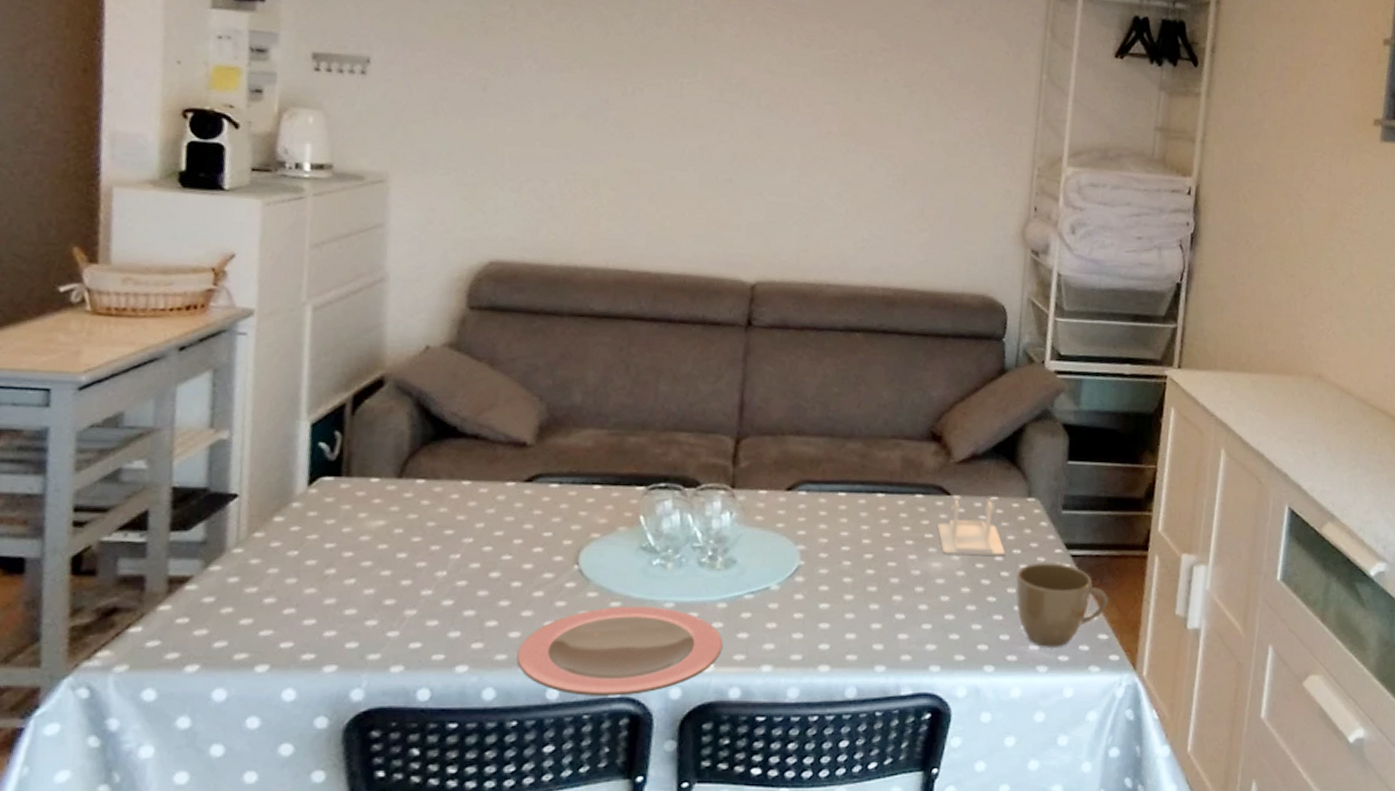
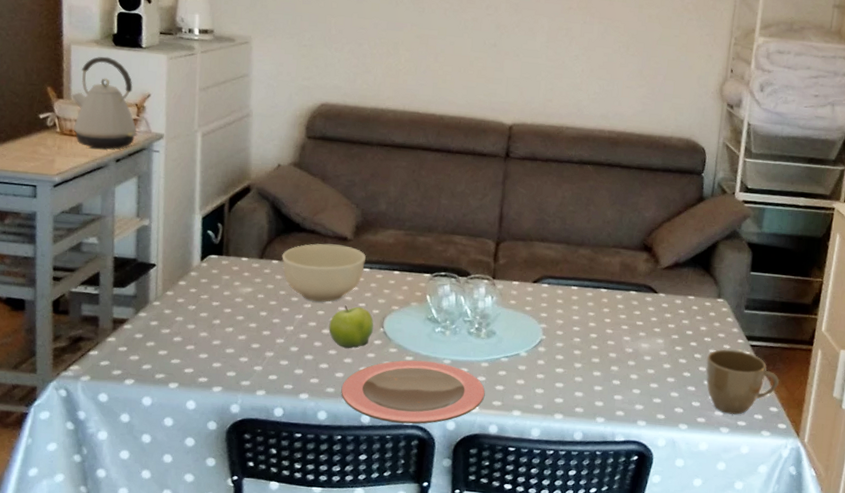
kettle: none [110,202,213,333] -> present [71,56,137,149]
bowl: none [430,452,553,534] -> present [281,243,366,302]
fruit: none [499,536,565,597] -> present [329,305,374,349]
napkin holder: present [937,500,1006,556] -> none [646,297,699,342]

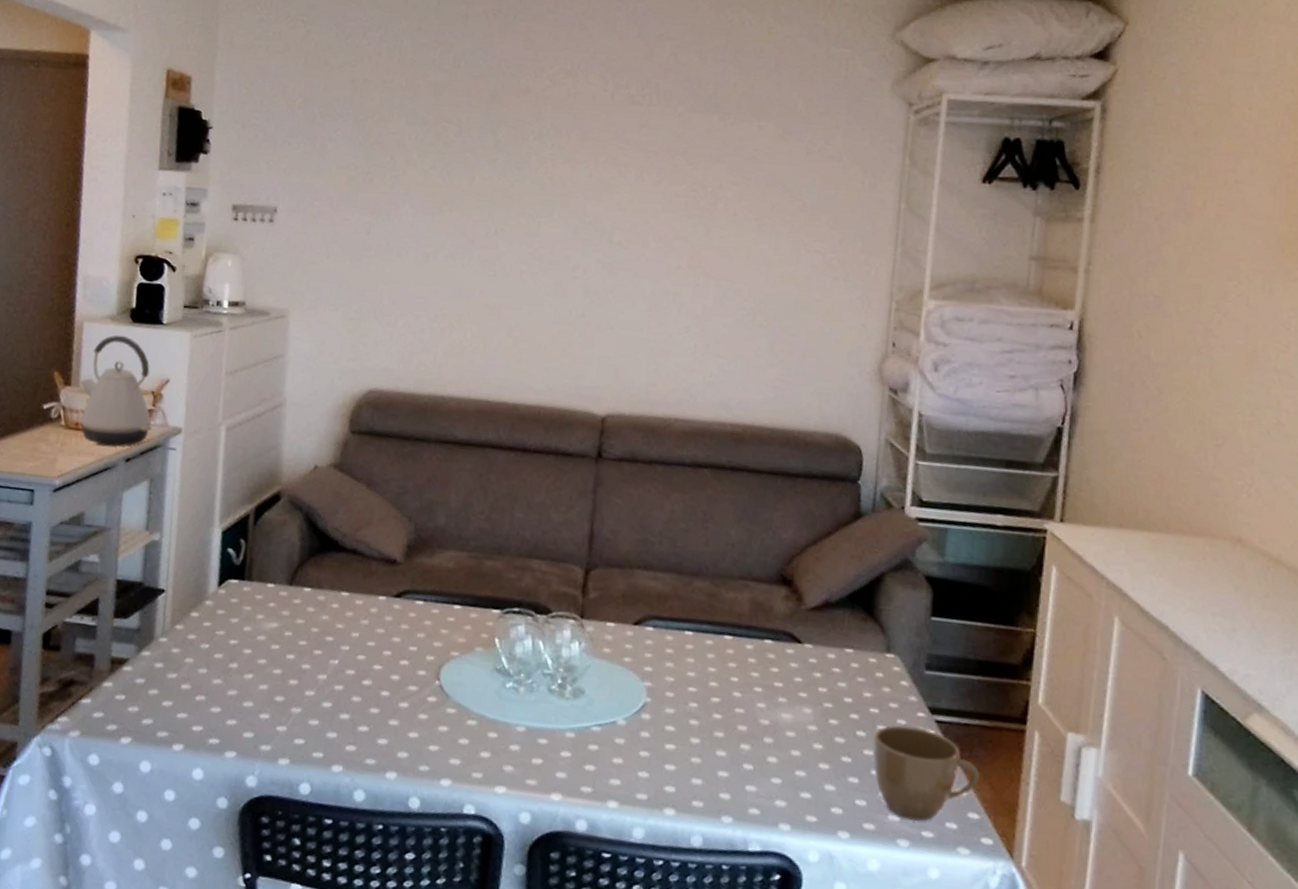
bowl: present [281,243,366,302] -> none [315,567,419,644]
fruit: present [329,305,374,349] -> none [370,648,428,707]
plate: present [341,360,485,424] -> none [383,724,571,814]

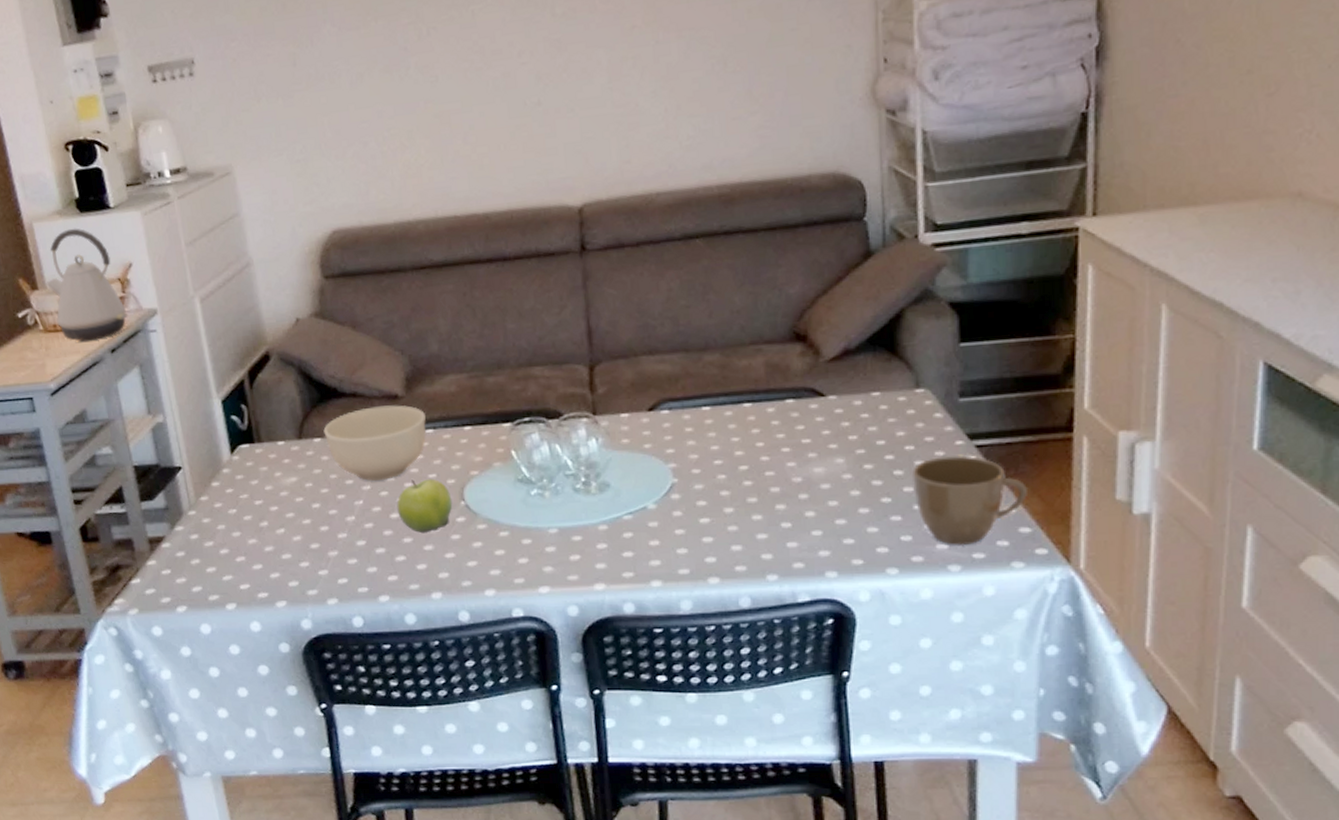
bowl: none [315,567,419,644] -> present [323,405,427,481]
fruit: none [370,648,428,707] -> present [397,478,453,534]

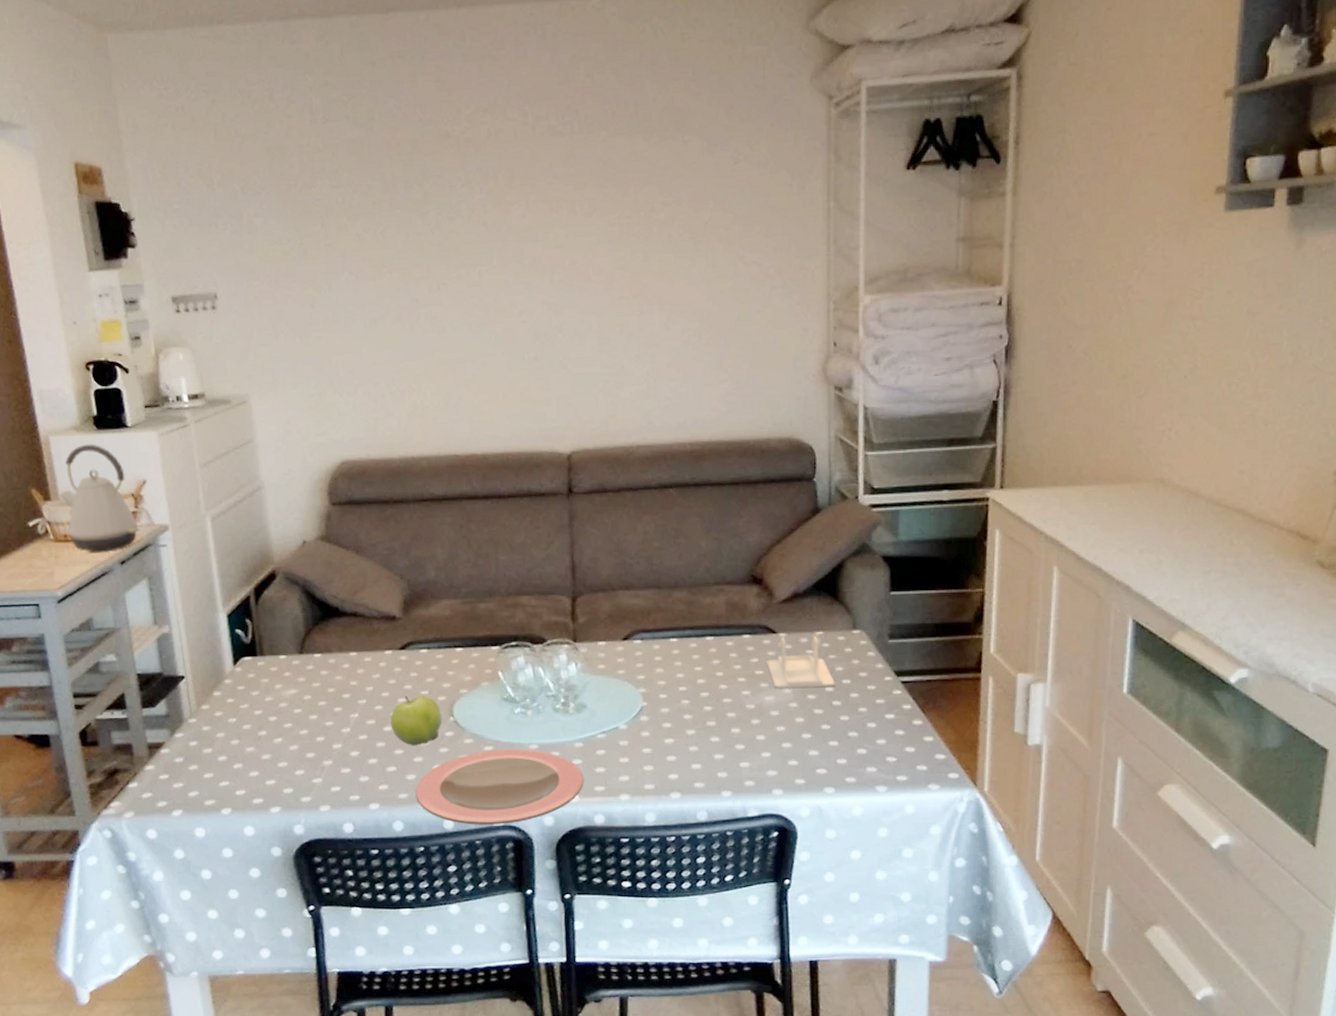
bowl: present [323,405,427,481] -> none [324,625,421,695]
plate: none [427,533,611,617] -> present [415,748,584,825]
napkin holder: none [814,397,897,459] -> present [767,636,836,689]
cup: present [911,455,1029,545] -> none [847,690,944,768]

